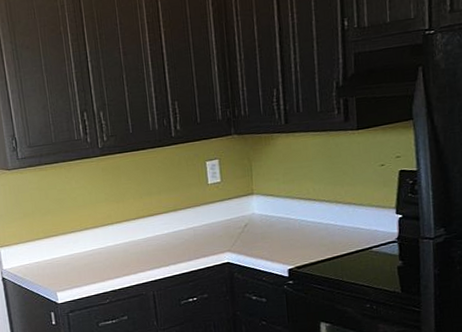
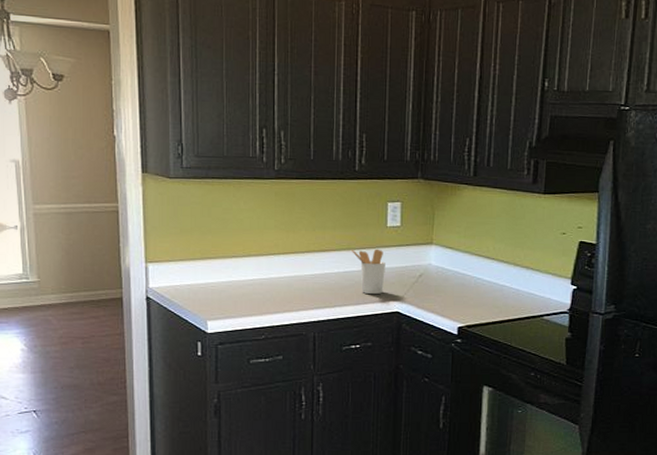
utensil holder: none [177,206,213,250] -> present [351,249,386,295]

